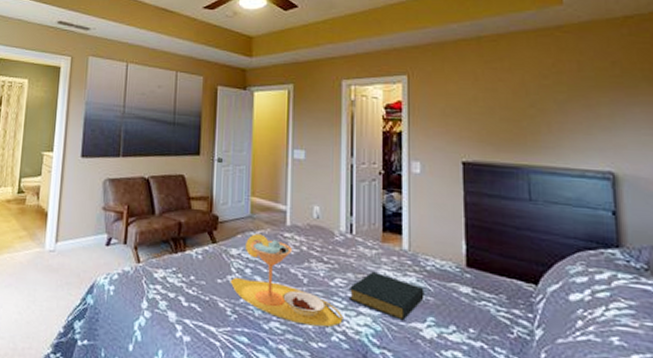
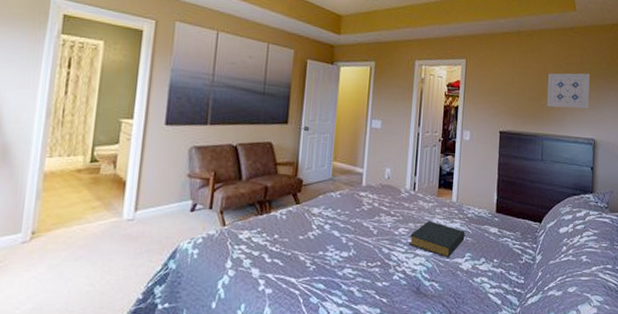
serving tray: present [230,234,343,327] -> none [310,194,404,269]
wall art: none [529,83,599,131] -> present [547,73,590,109]

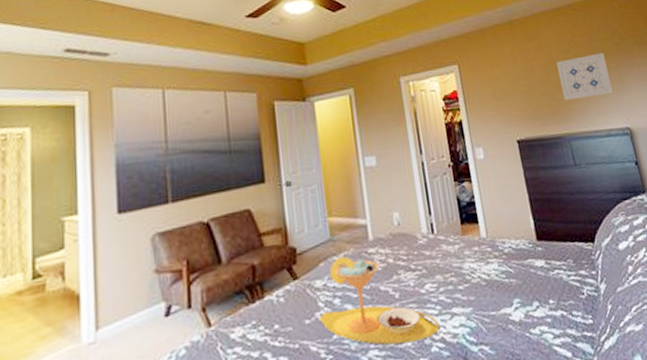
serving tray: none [310,194,404,269] -> present [319,256,440,345]
hardback book: present [408,220,465,258] -> none [439,267,508,311]

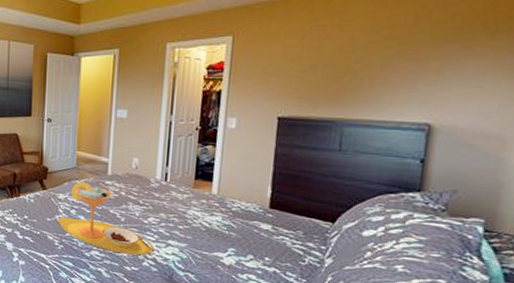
wall art: present [556,52,614,101] -> none [351,37,429,86]

